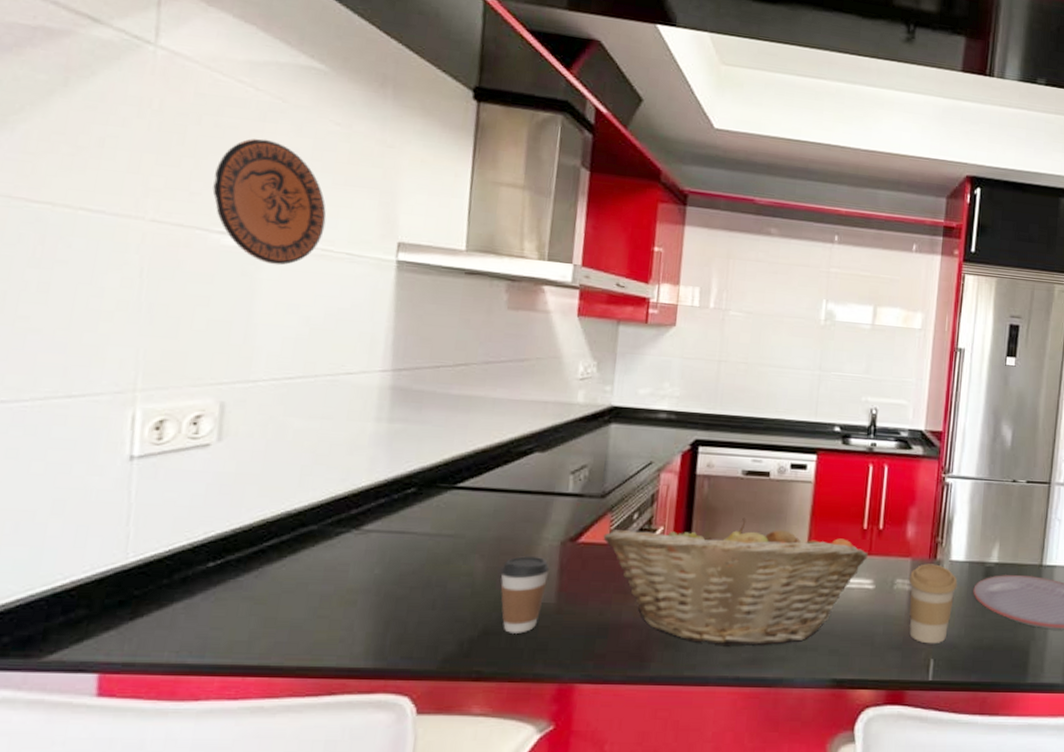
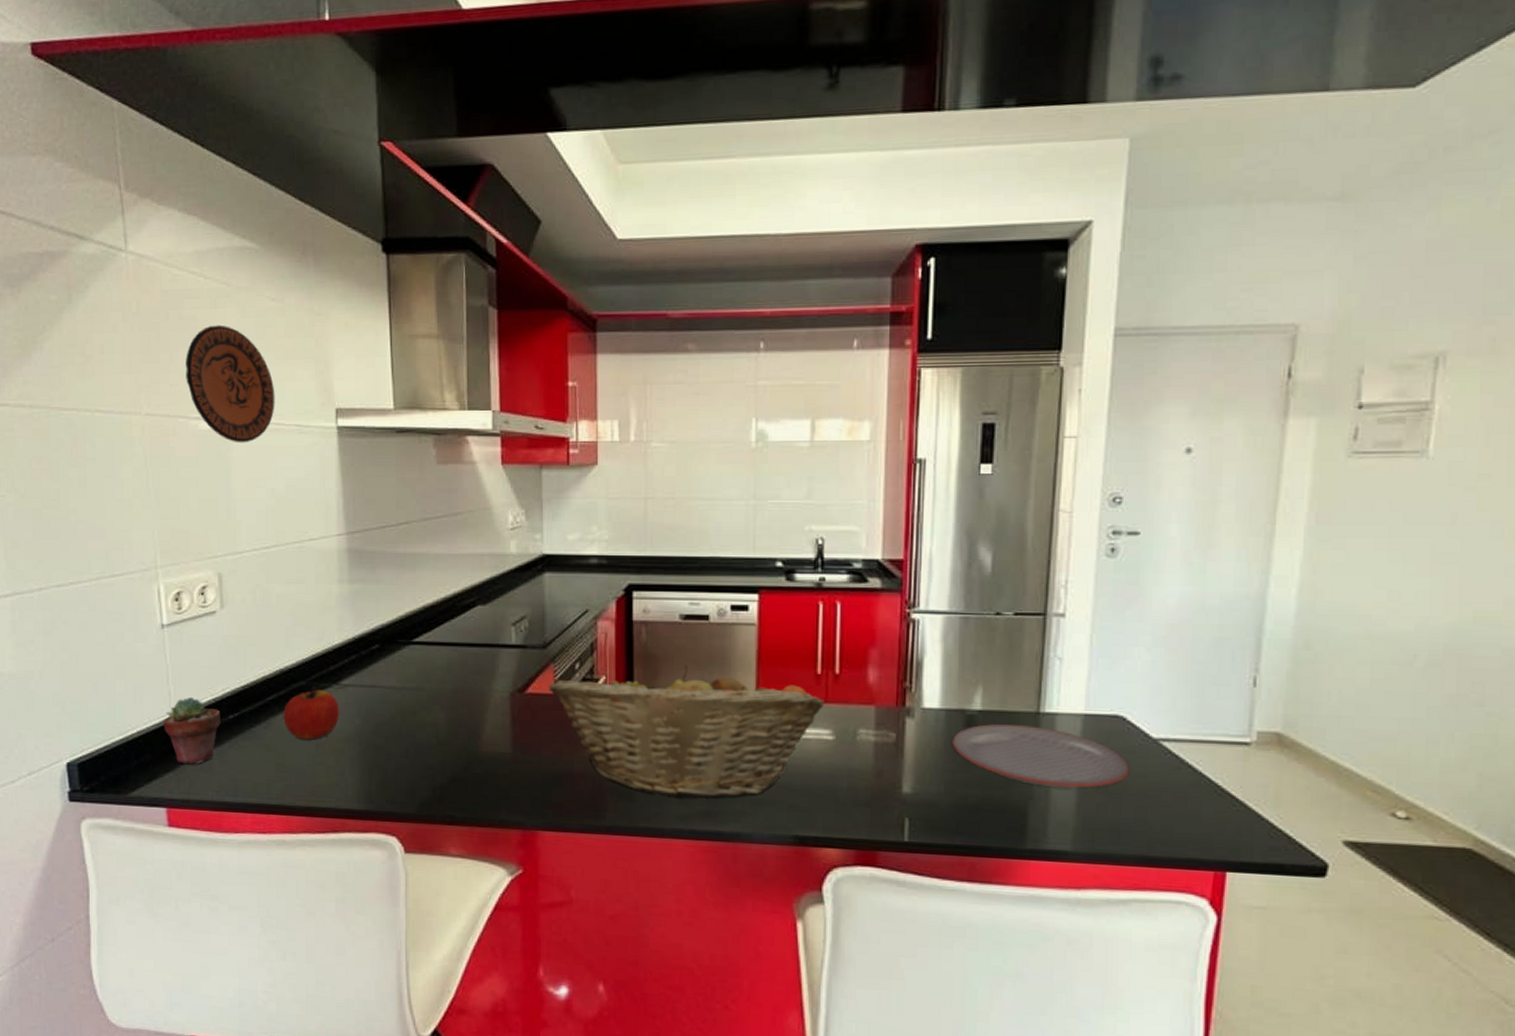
potted succulent: none [111,540,197,621] -> present [163,696,221,765]
apple: none [282,531,358,590] -> present [283,687,340,740]
coffee cup: present [500,556,550,633] -> none [460,707,503,781]
coffee cup: present [909,564,958,644] -> none [875,712,933,802]

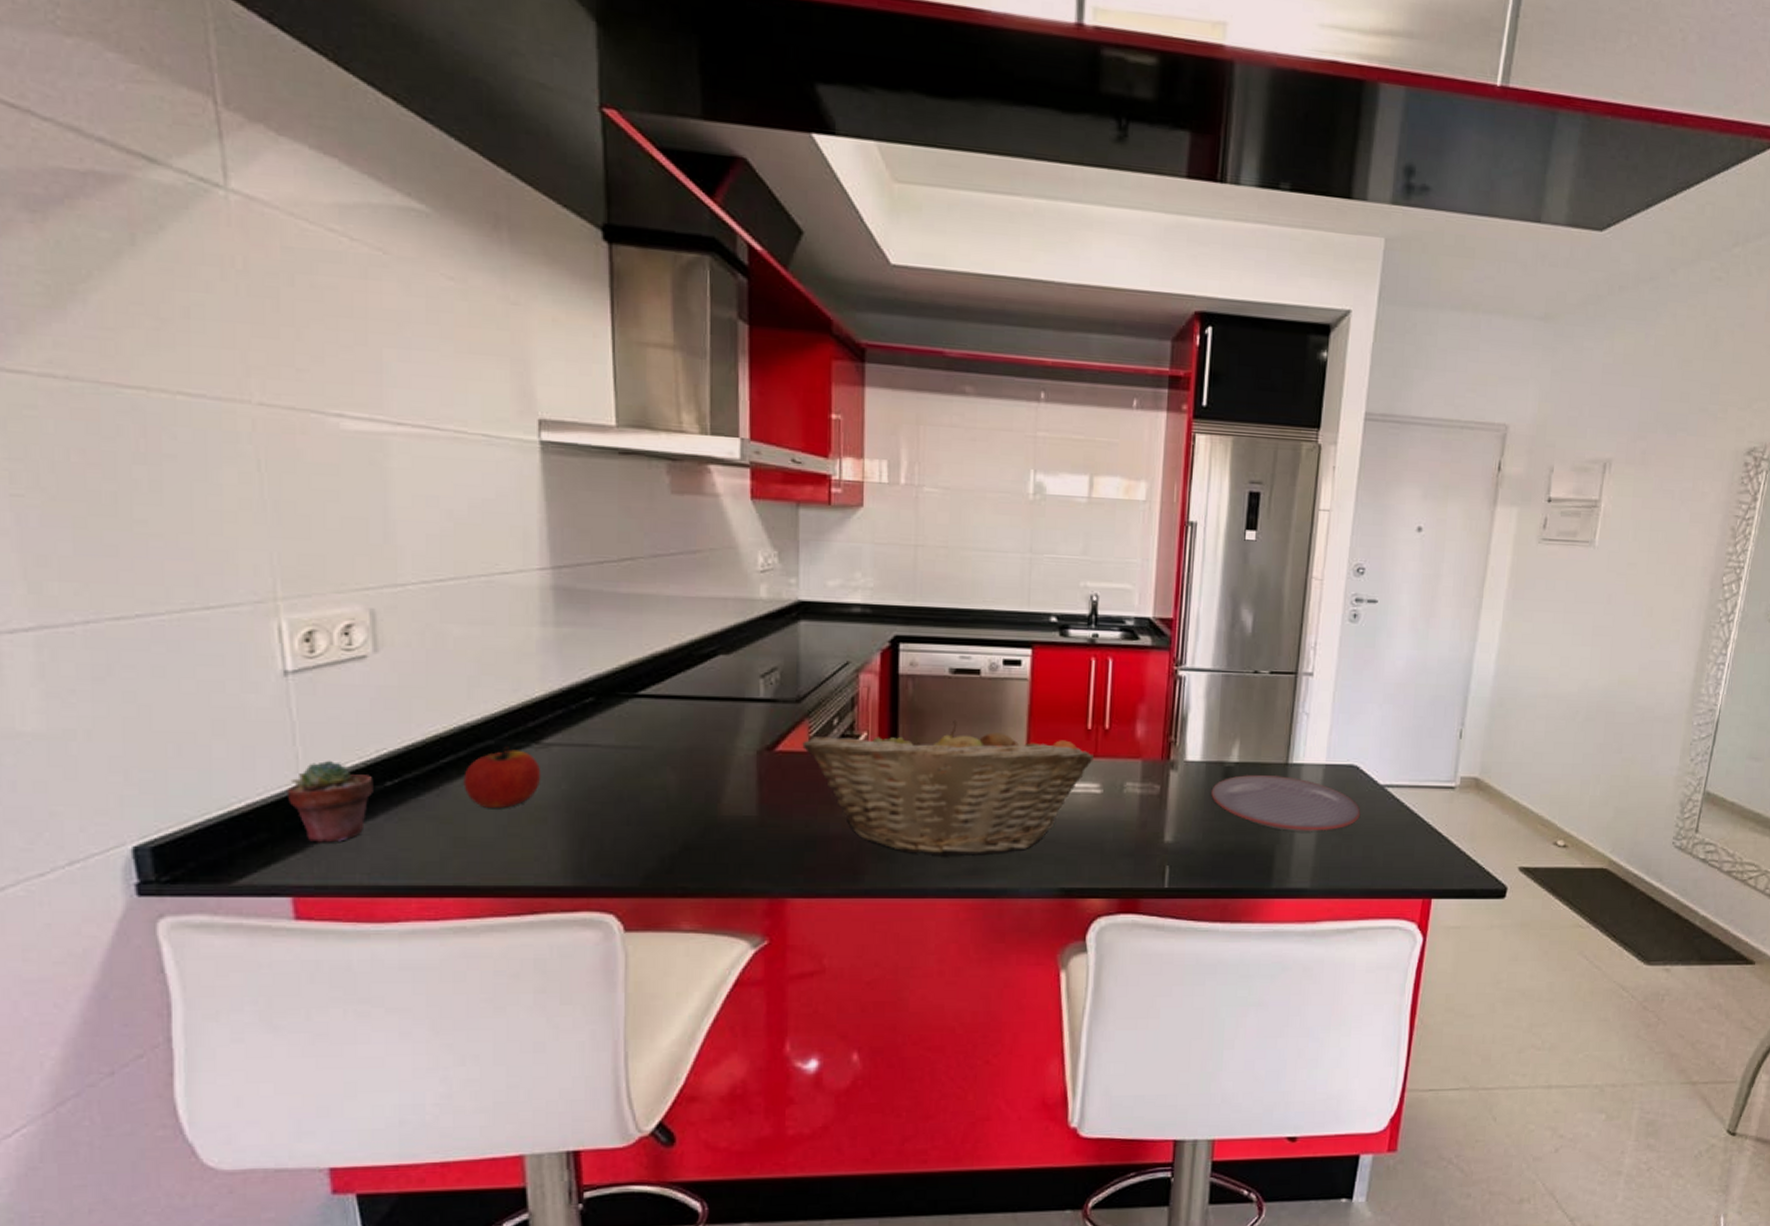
decorative plate: present [186,324,275,443] -> none [321,300,454,452]

